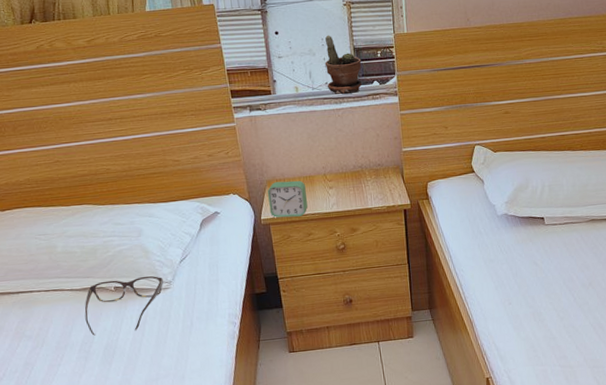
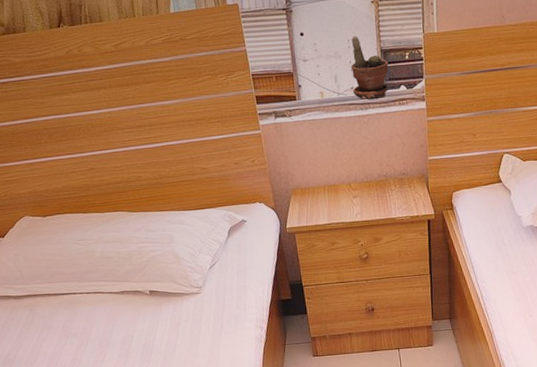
eyeglasses: present [84,276,163,336] -> none [123,281,195,336]
alarm clock: present [268,180,308,218] -> none [293,189,333,227]

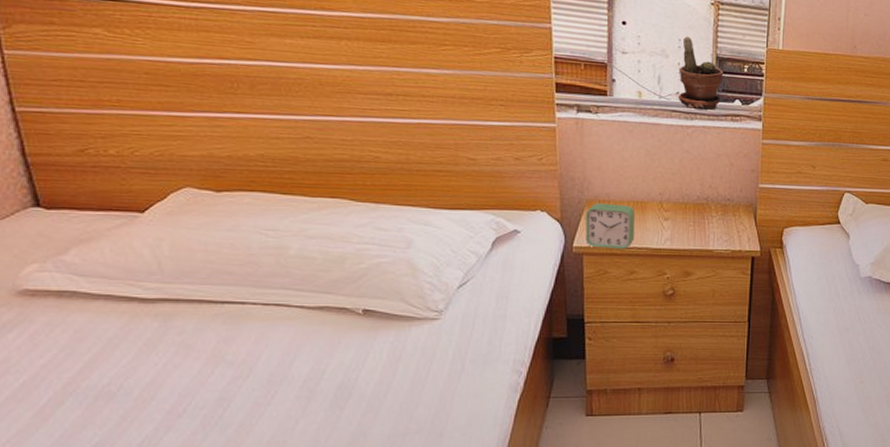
alarm clock: none [293,189,333,227] -> present [585,203,635,249]

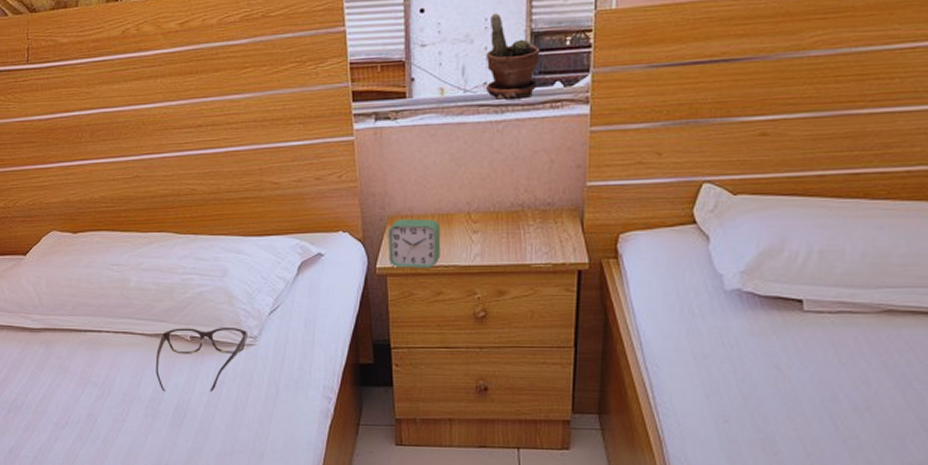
eyeglasses: none [315,300,432,370] -> present [155,328,247,392]

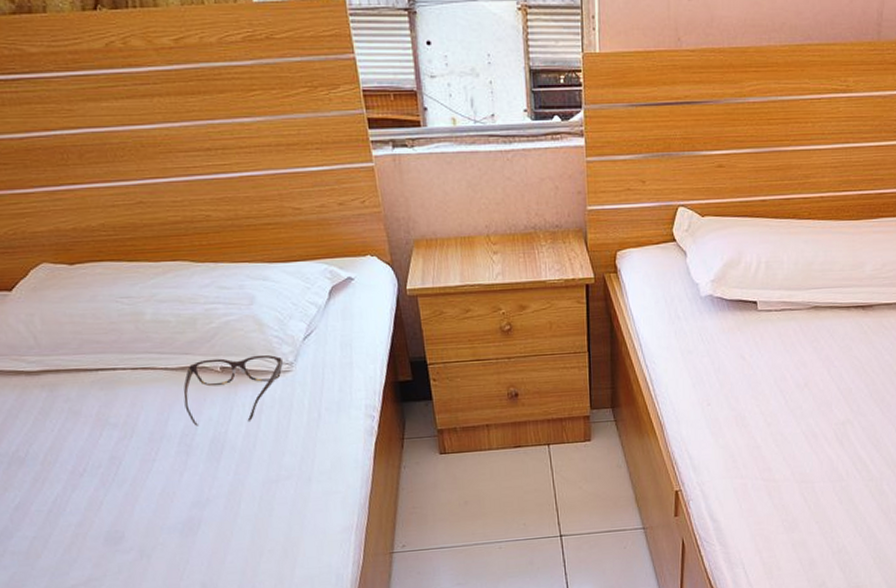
alarm clock: present [389,218,441,268] -> none [415,241,466,289]
potted plant: present [485,13,540,100] -> none [491,50,539,131]

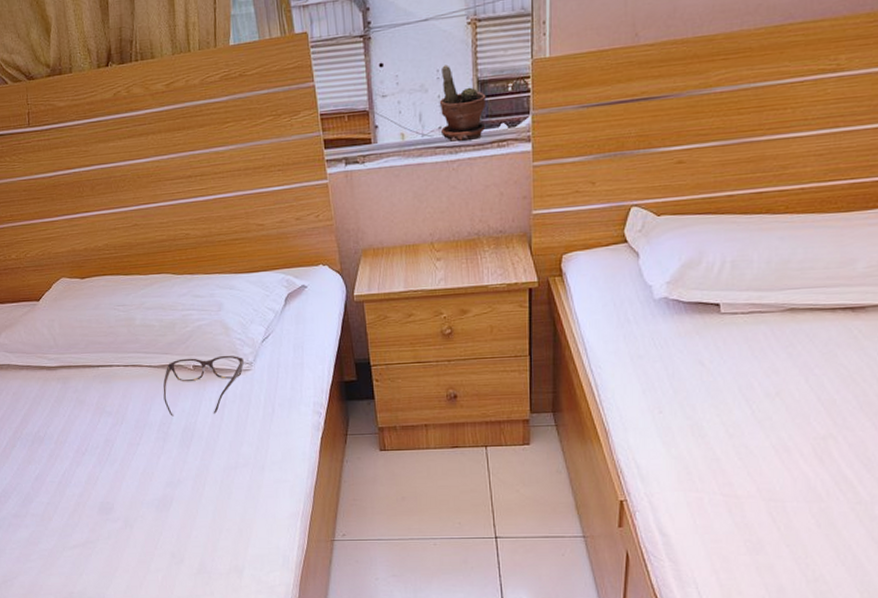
potted plant: none [491,50,539,131] -> present [439,64,487,142]

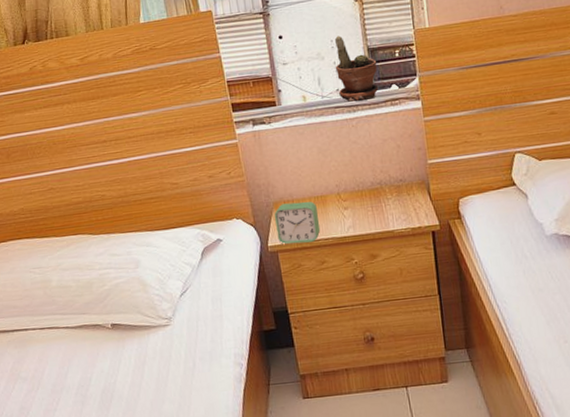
eyeglasses: present [163,356,244,417] -> none [81,312,163,378]
alarm clock: none [363,249,410,295] -> present [275,201,321,245]

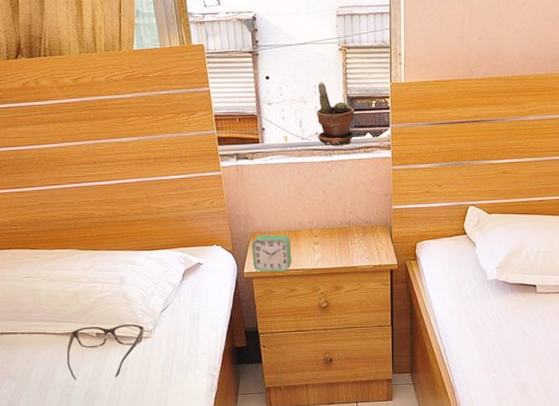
eyeglasses: none [81,312,163,378] -> present [66,324,144,380]

